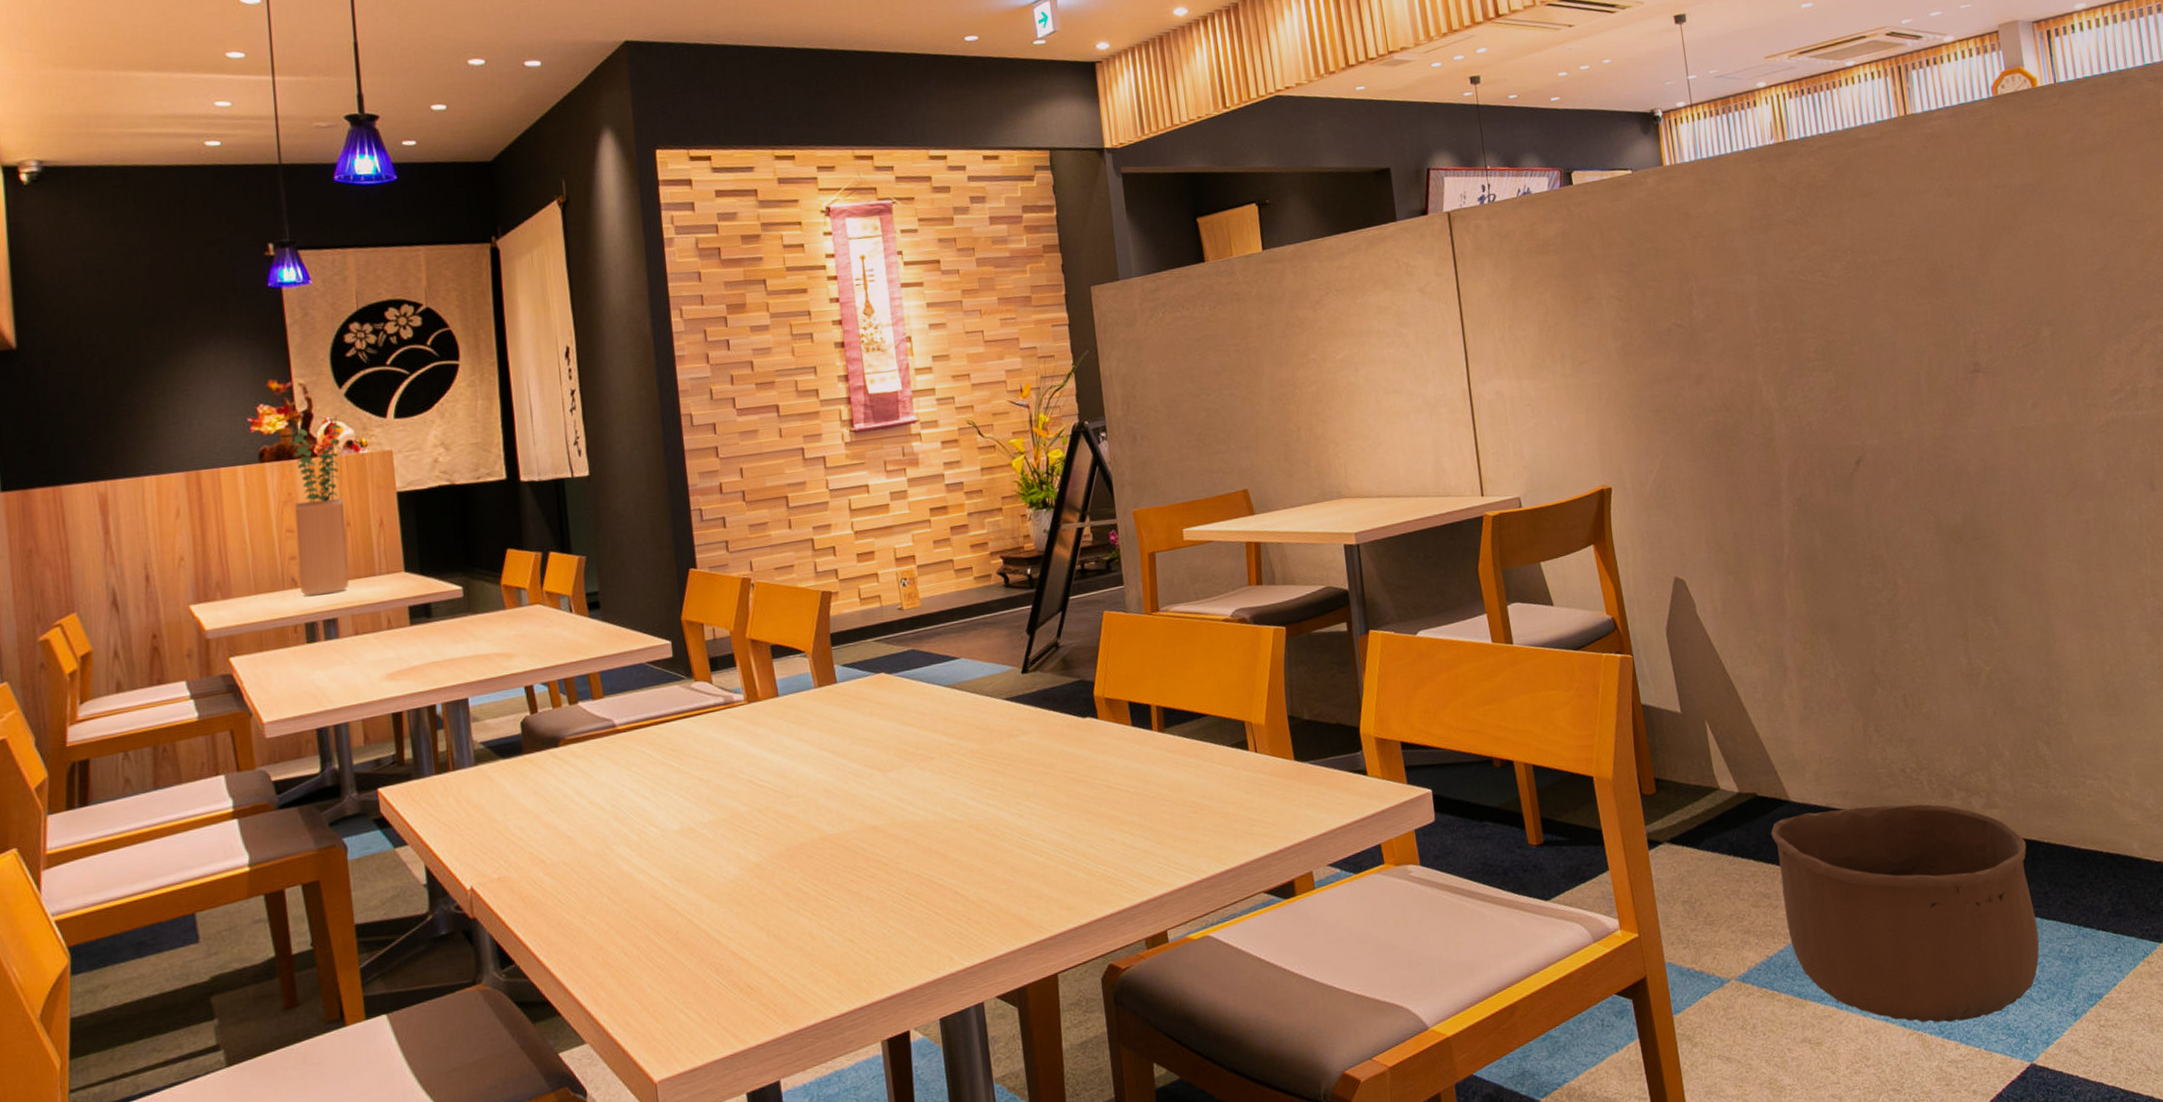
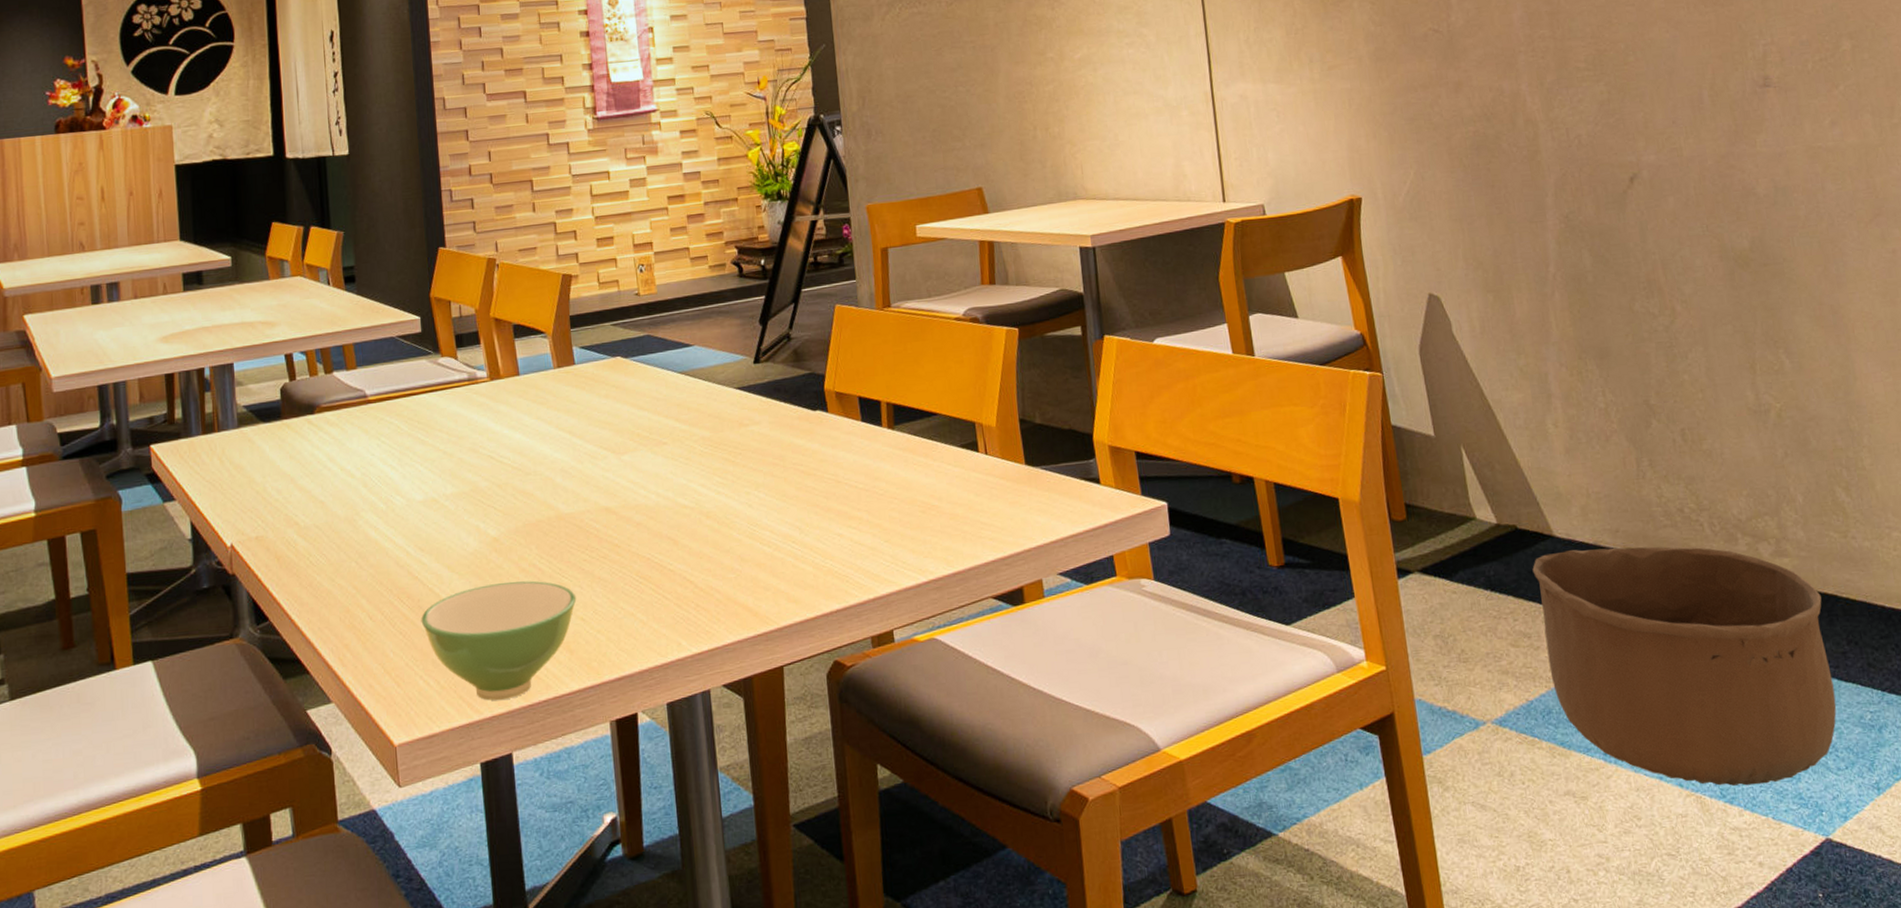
vase: present [291,415,349,597] -> none [83,91,131,261]
bowl: none [679,904,844,1030] -> present [421,580,577,701]

